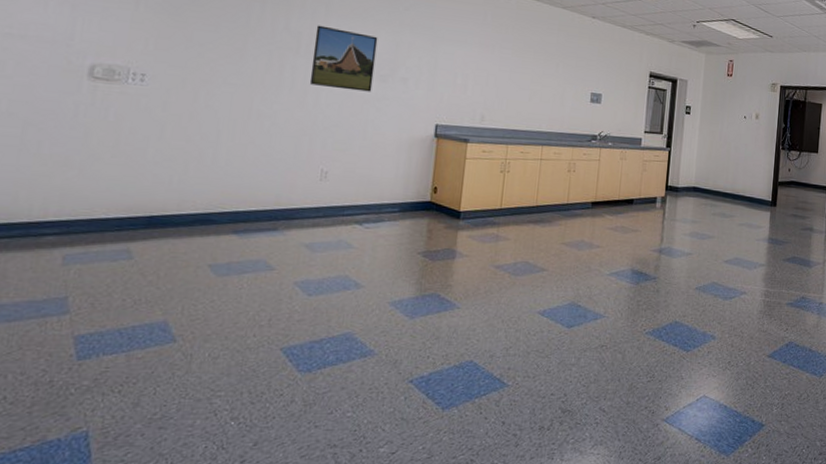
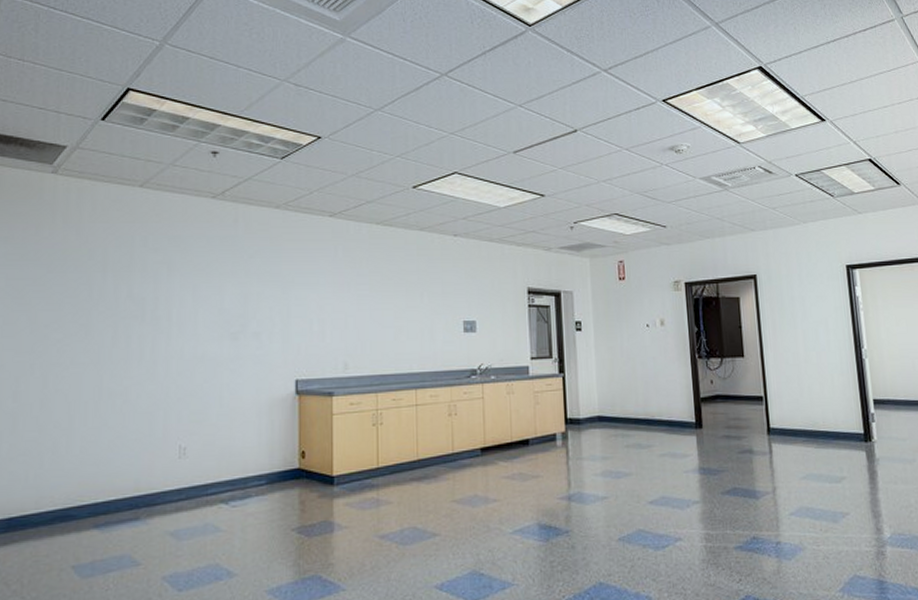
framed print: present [309,25,378,92] -> none [158,287,225,354]

